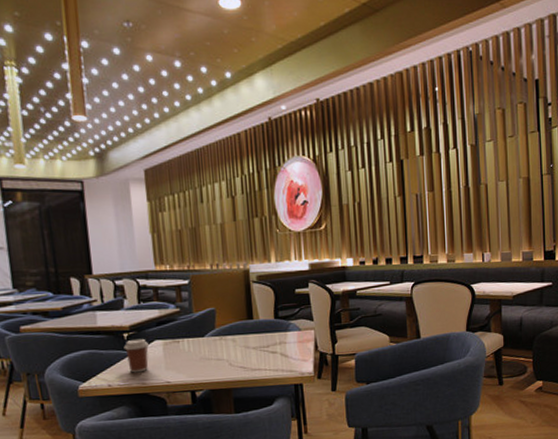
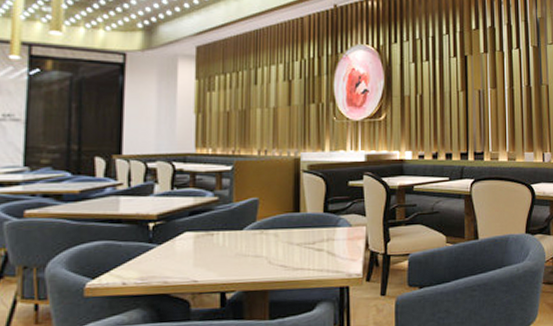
coffee cup: present [123,338,150,373] -> none [147,229,178,270]

